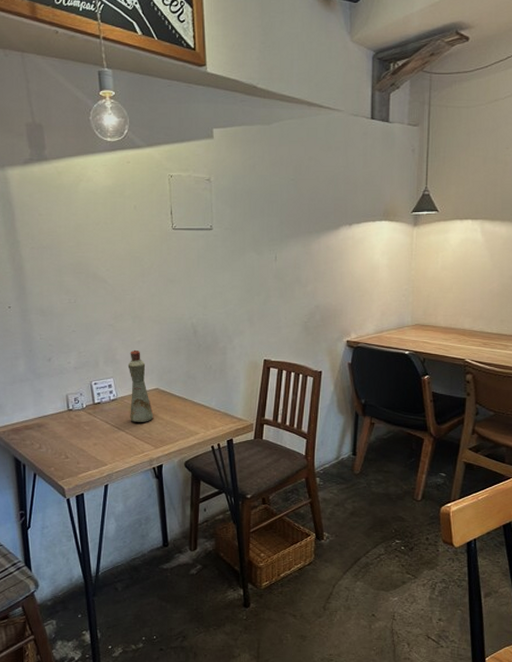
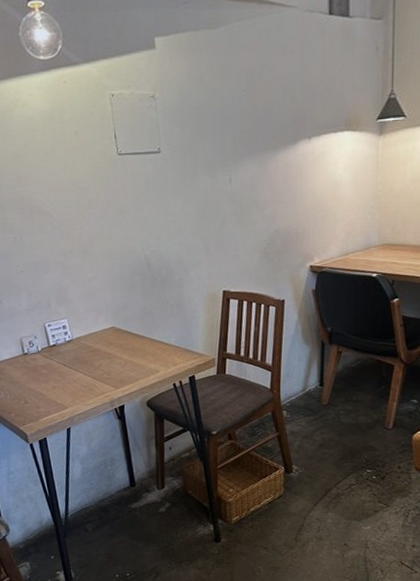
bottle: present [127,349,154,422] -> none [81,287,112,363]

